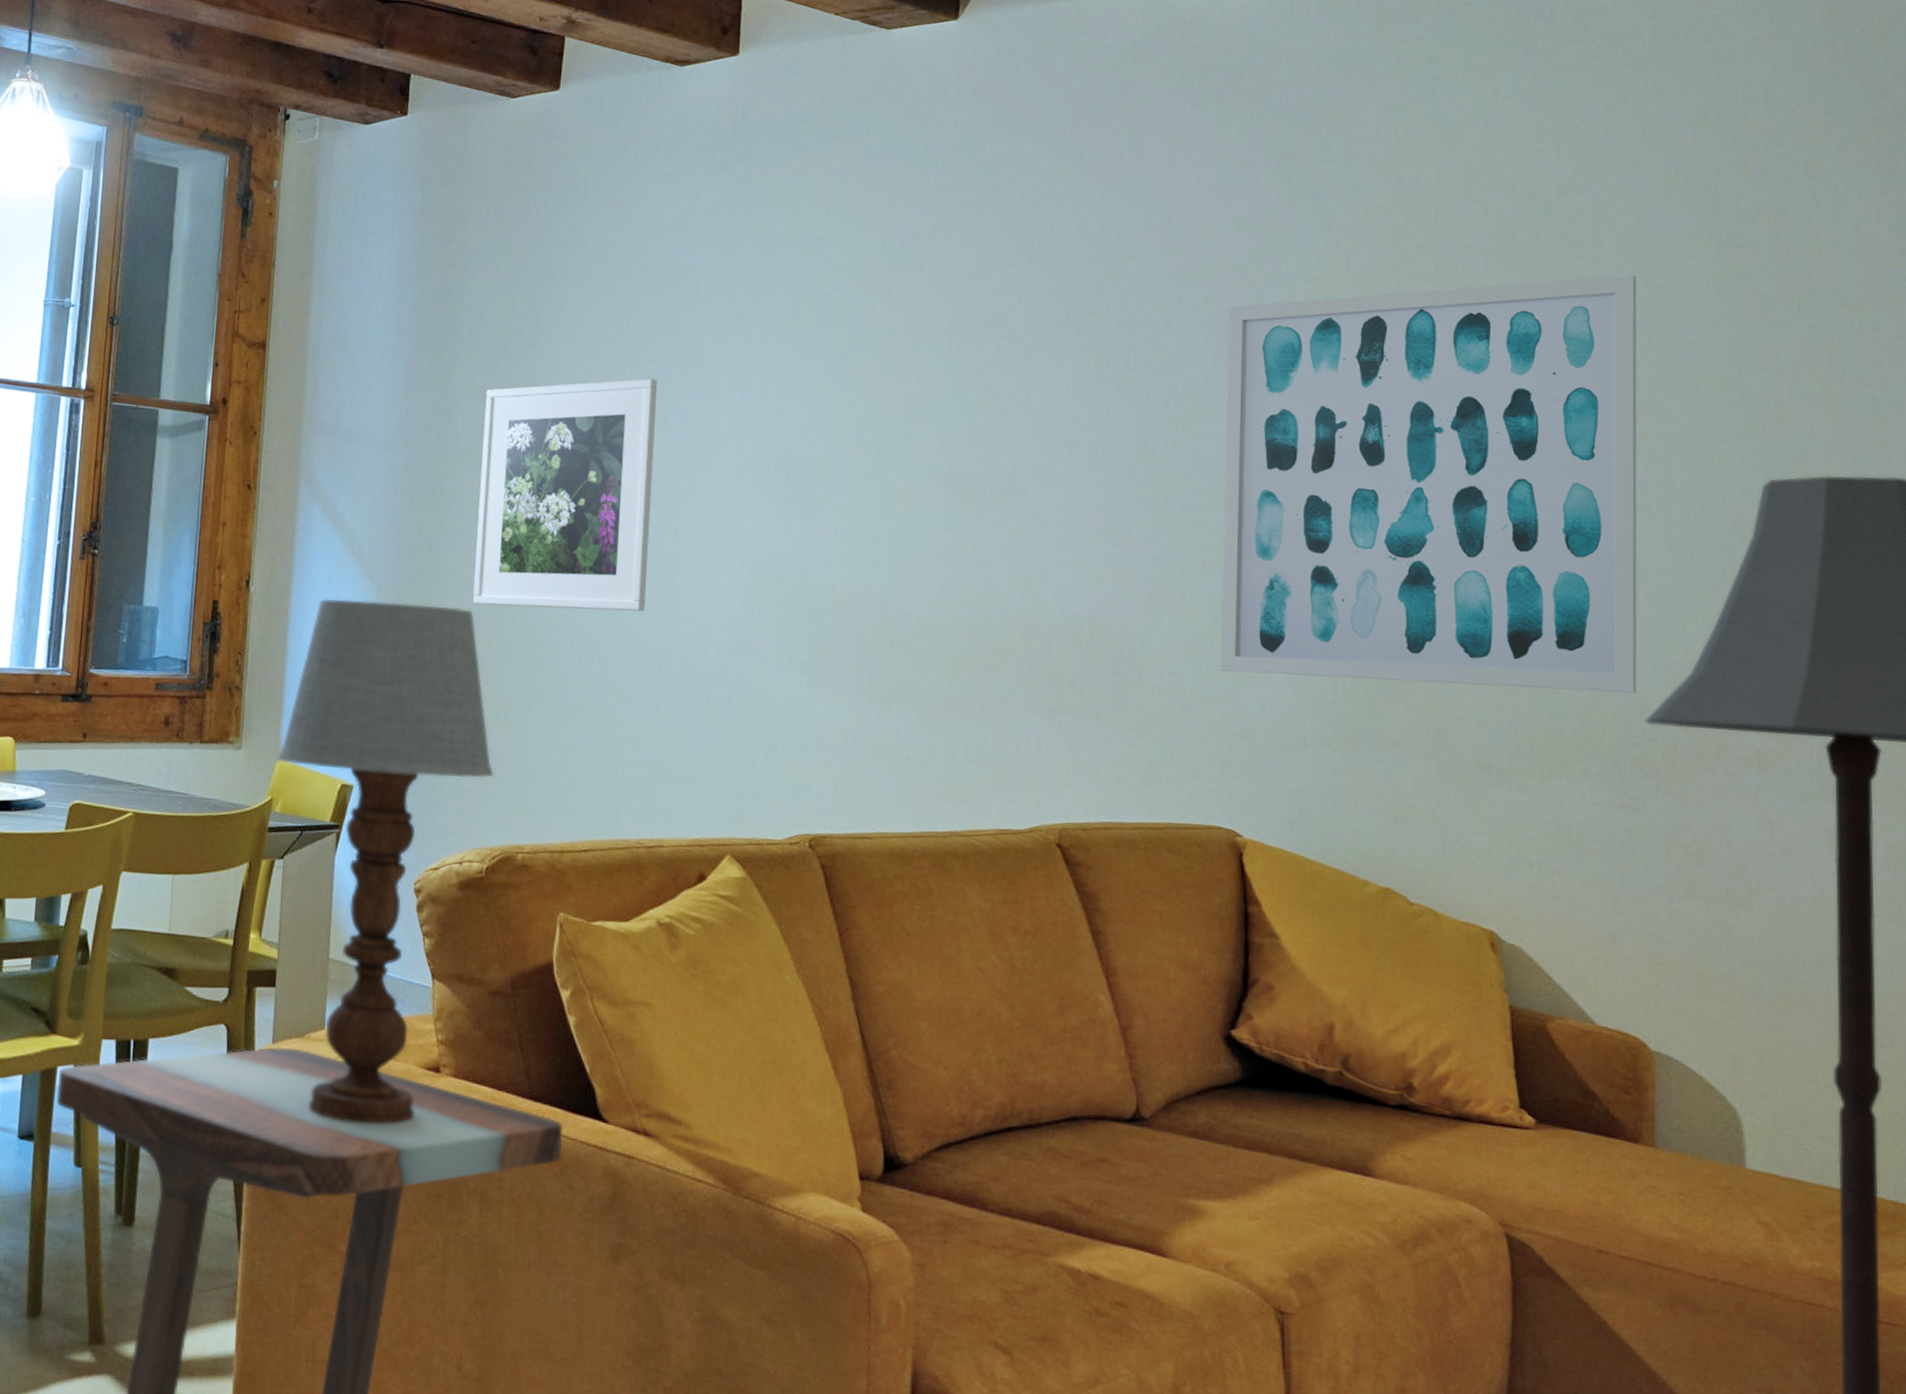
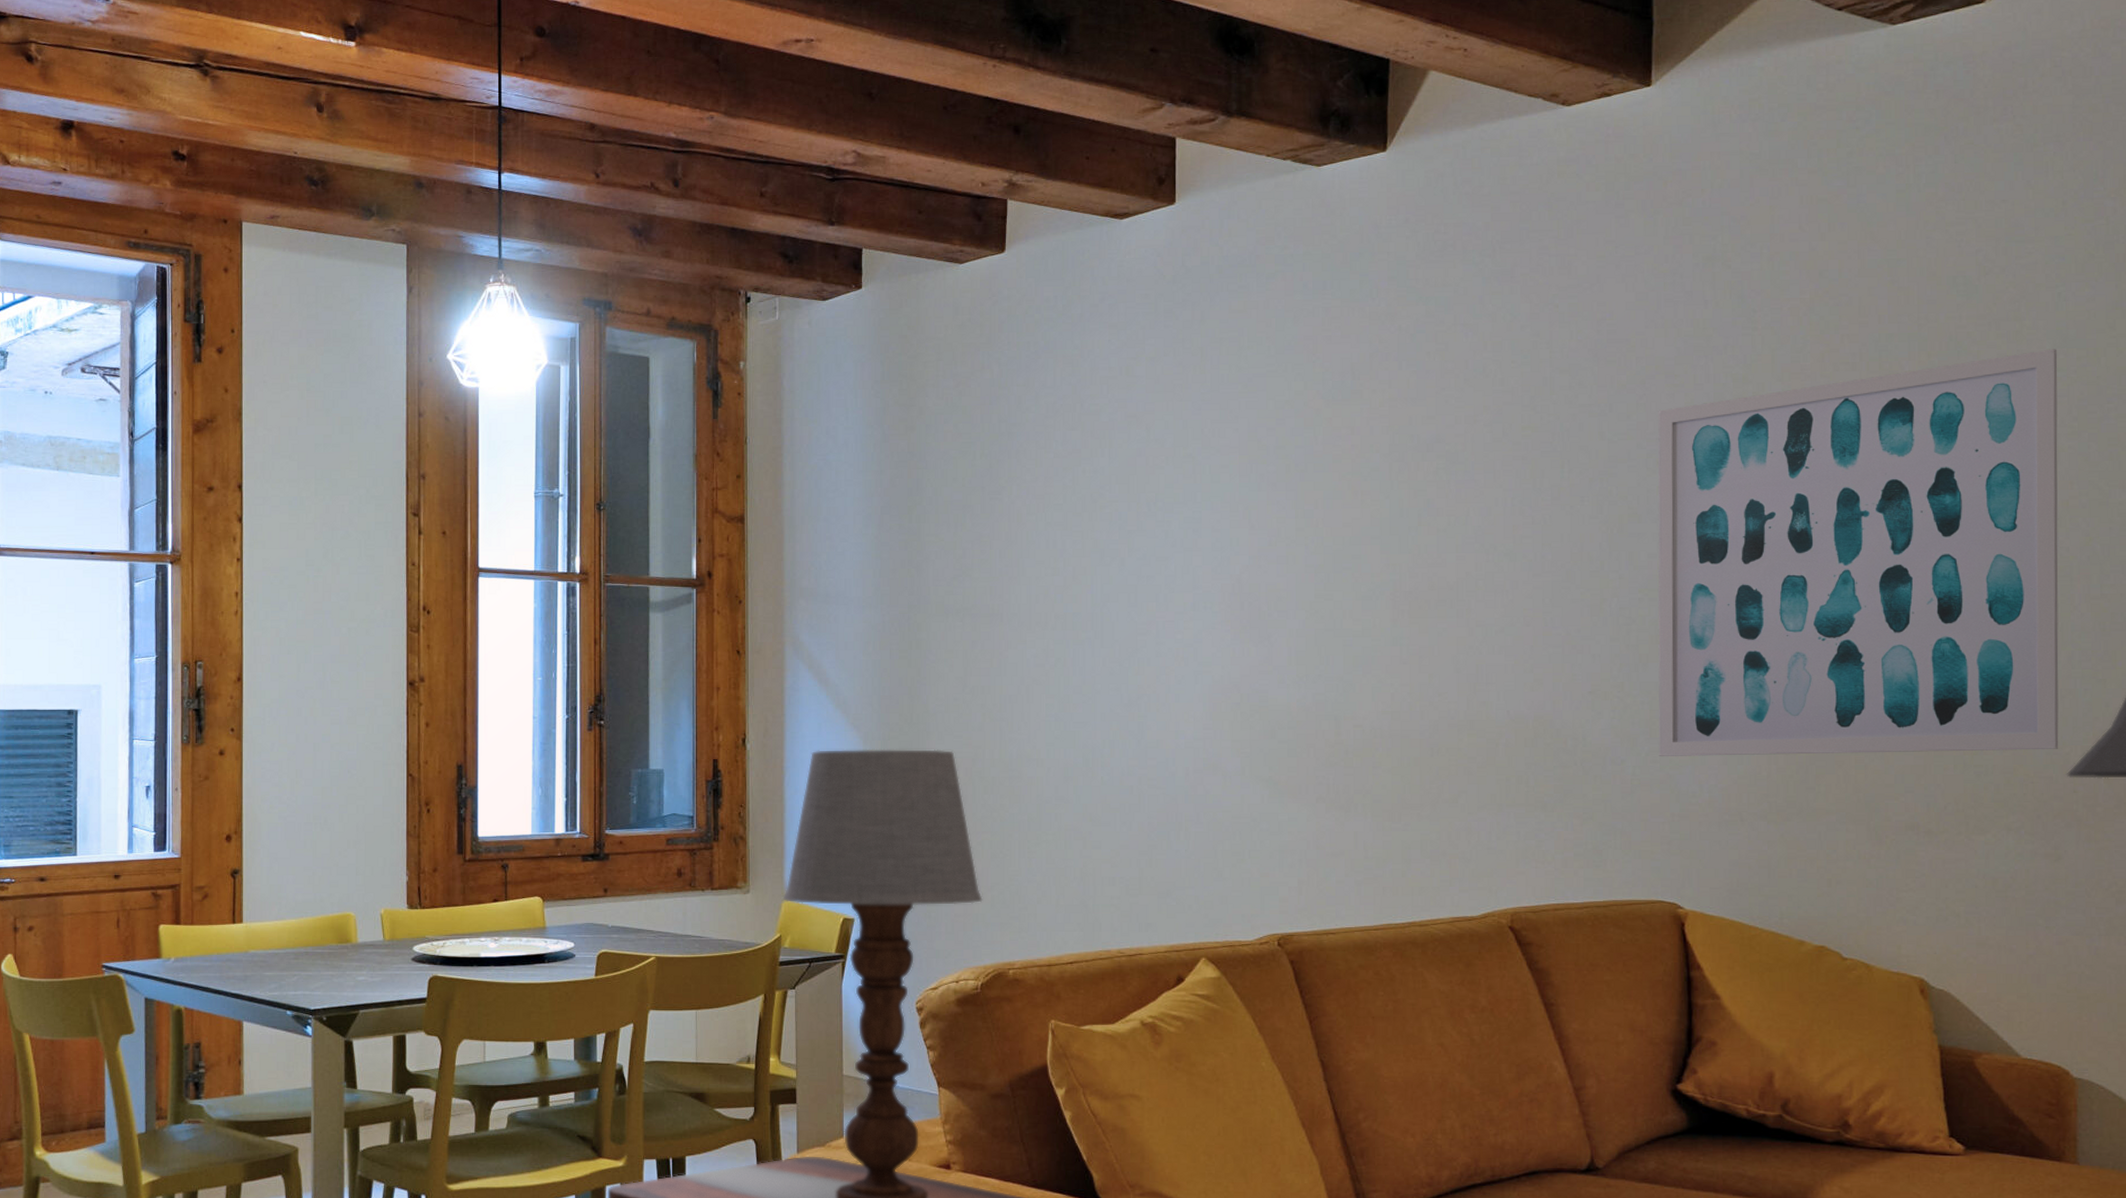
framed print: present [473,378,657,612] -> none [953,522,1115,746]

